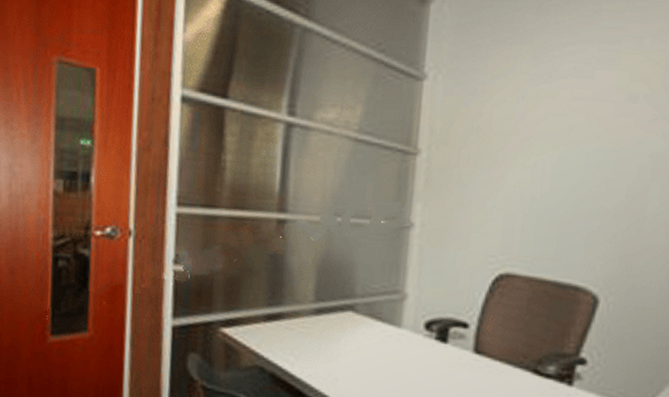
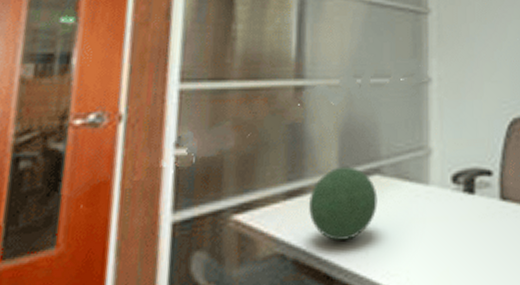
decorative orb: none [286,299,350,366] -> present [309,166,378,241]

